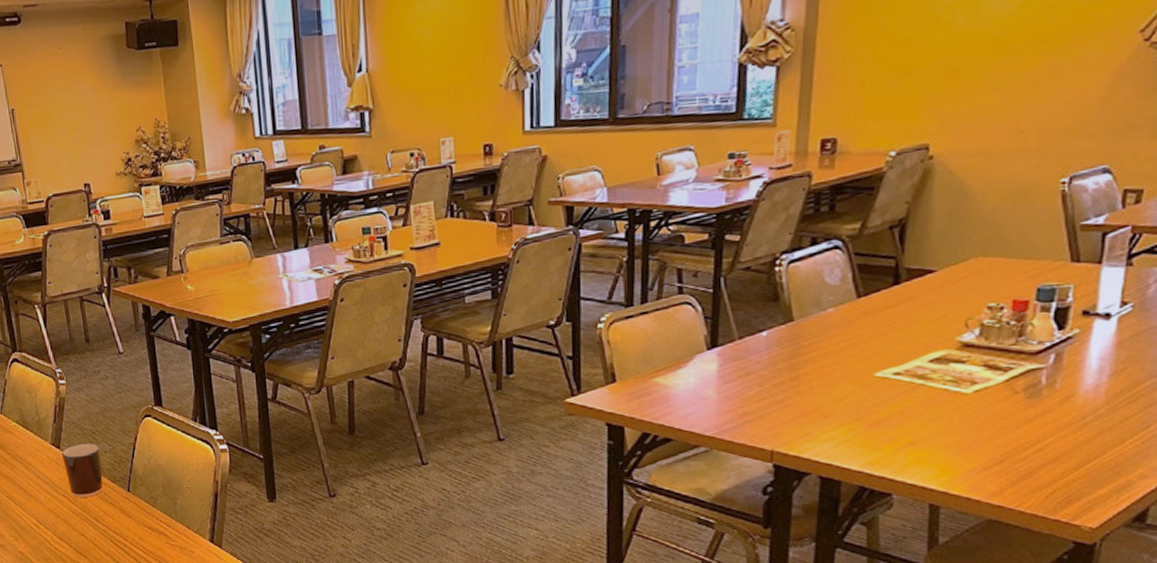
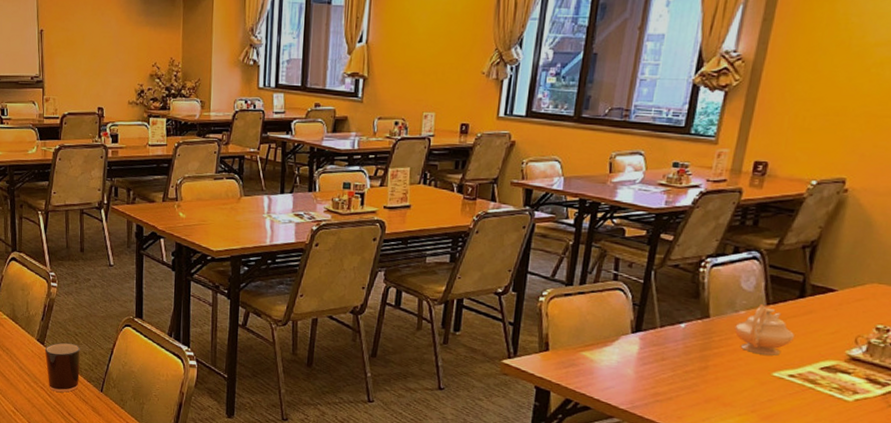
teapot: none [824,296,895,355] -> present [734,303,796,356]

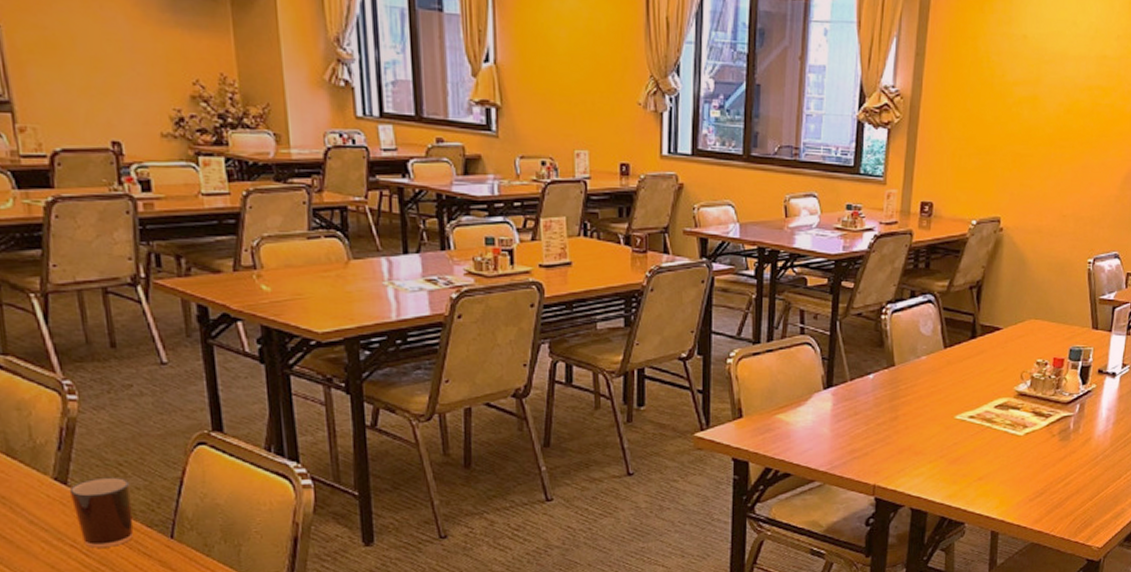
teapot: present [734,303,796,356] -> none [918,346,971,399]

